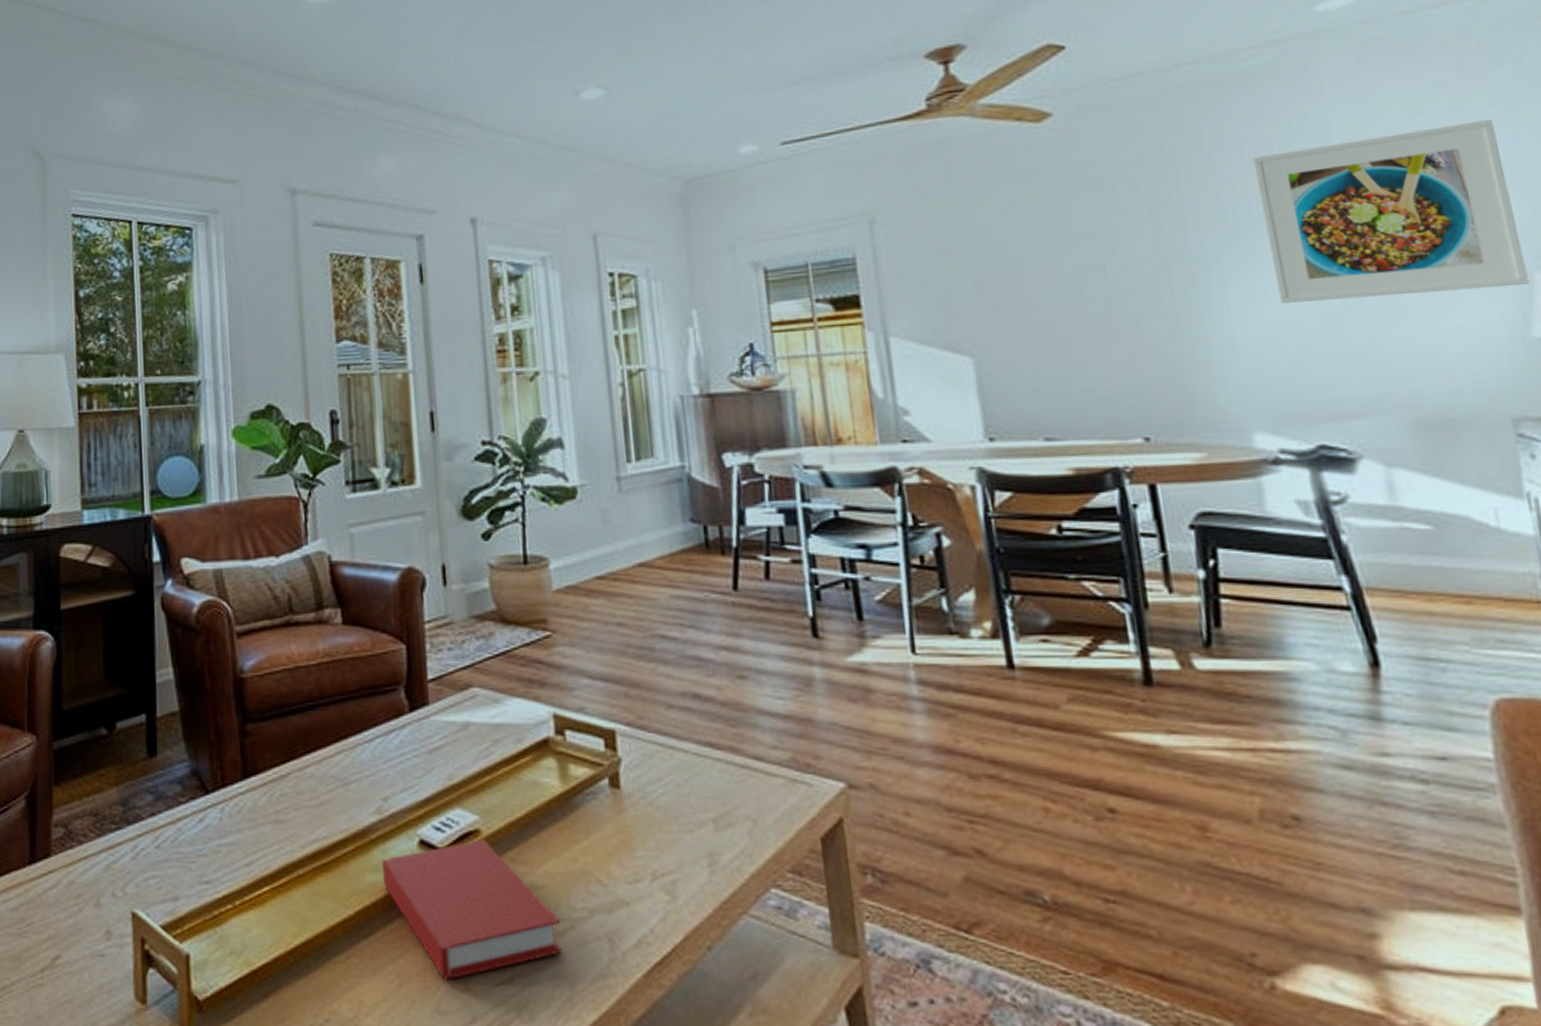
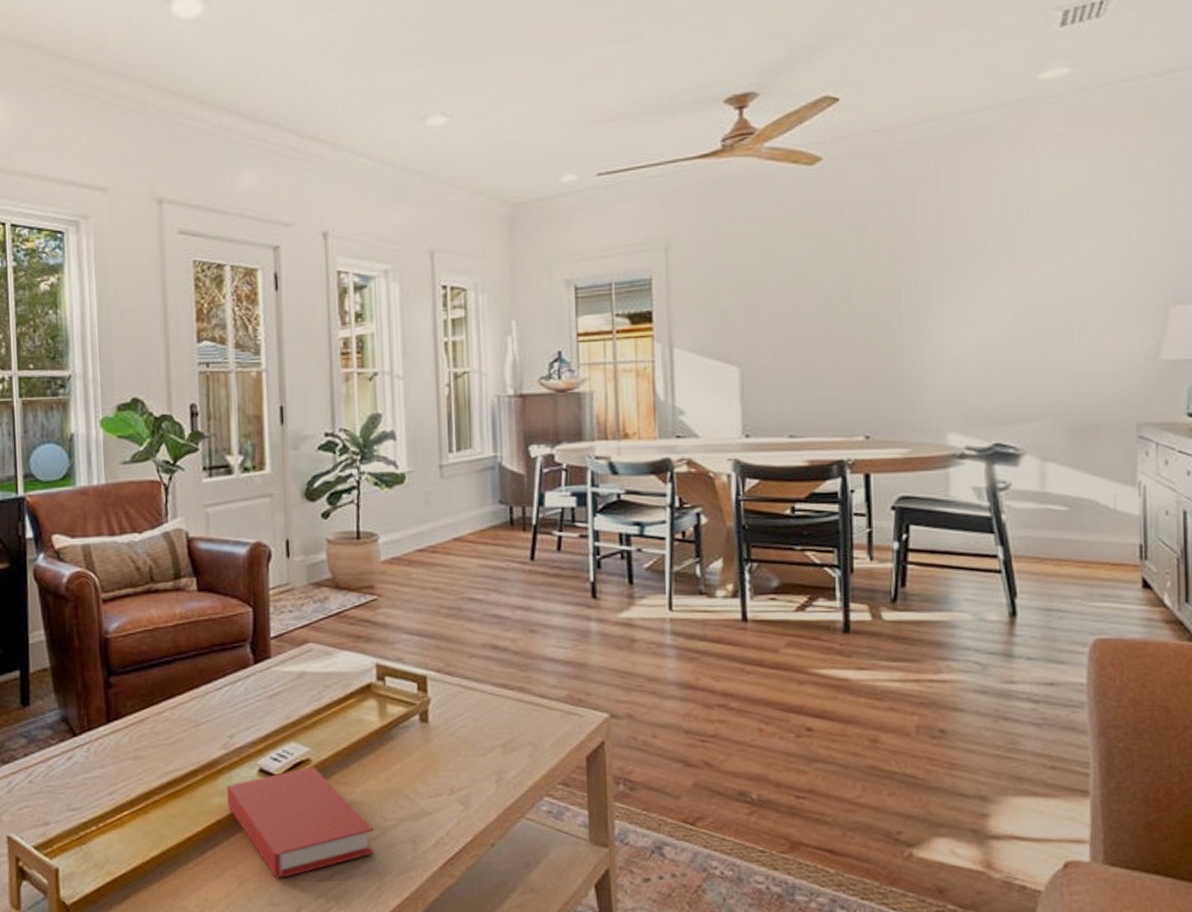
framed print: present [1252,118,1529,304] -> none [974,178,1165,328]

